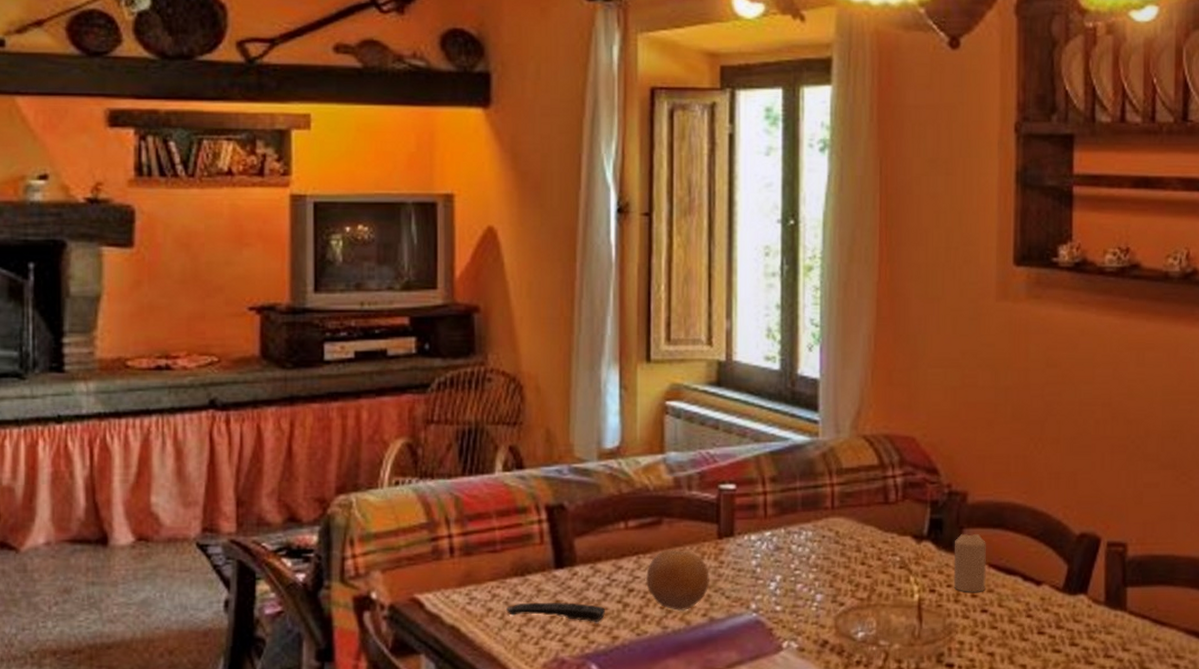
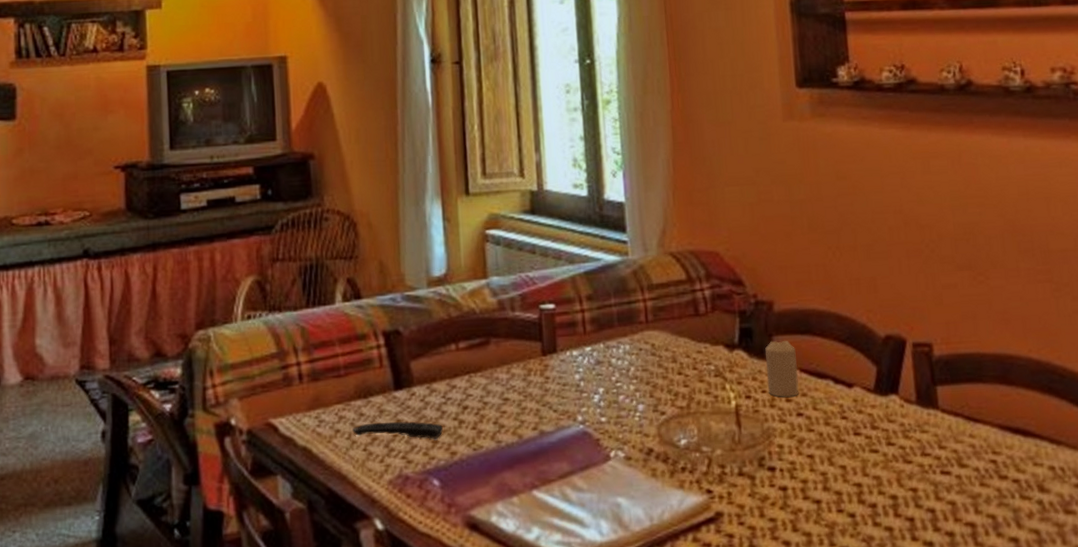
fruit: present [645,549,709,612] -> none [477,367,537,426]

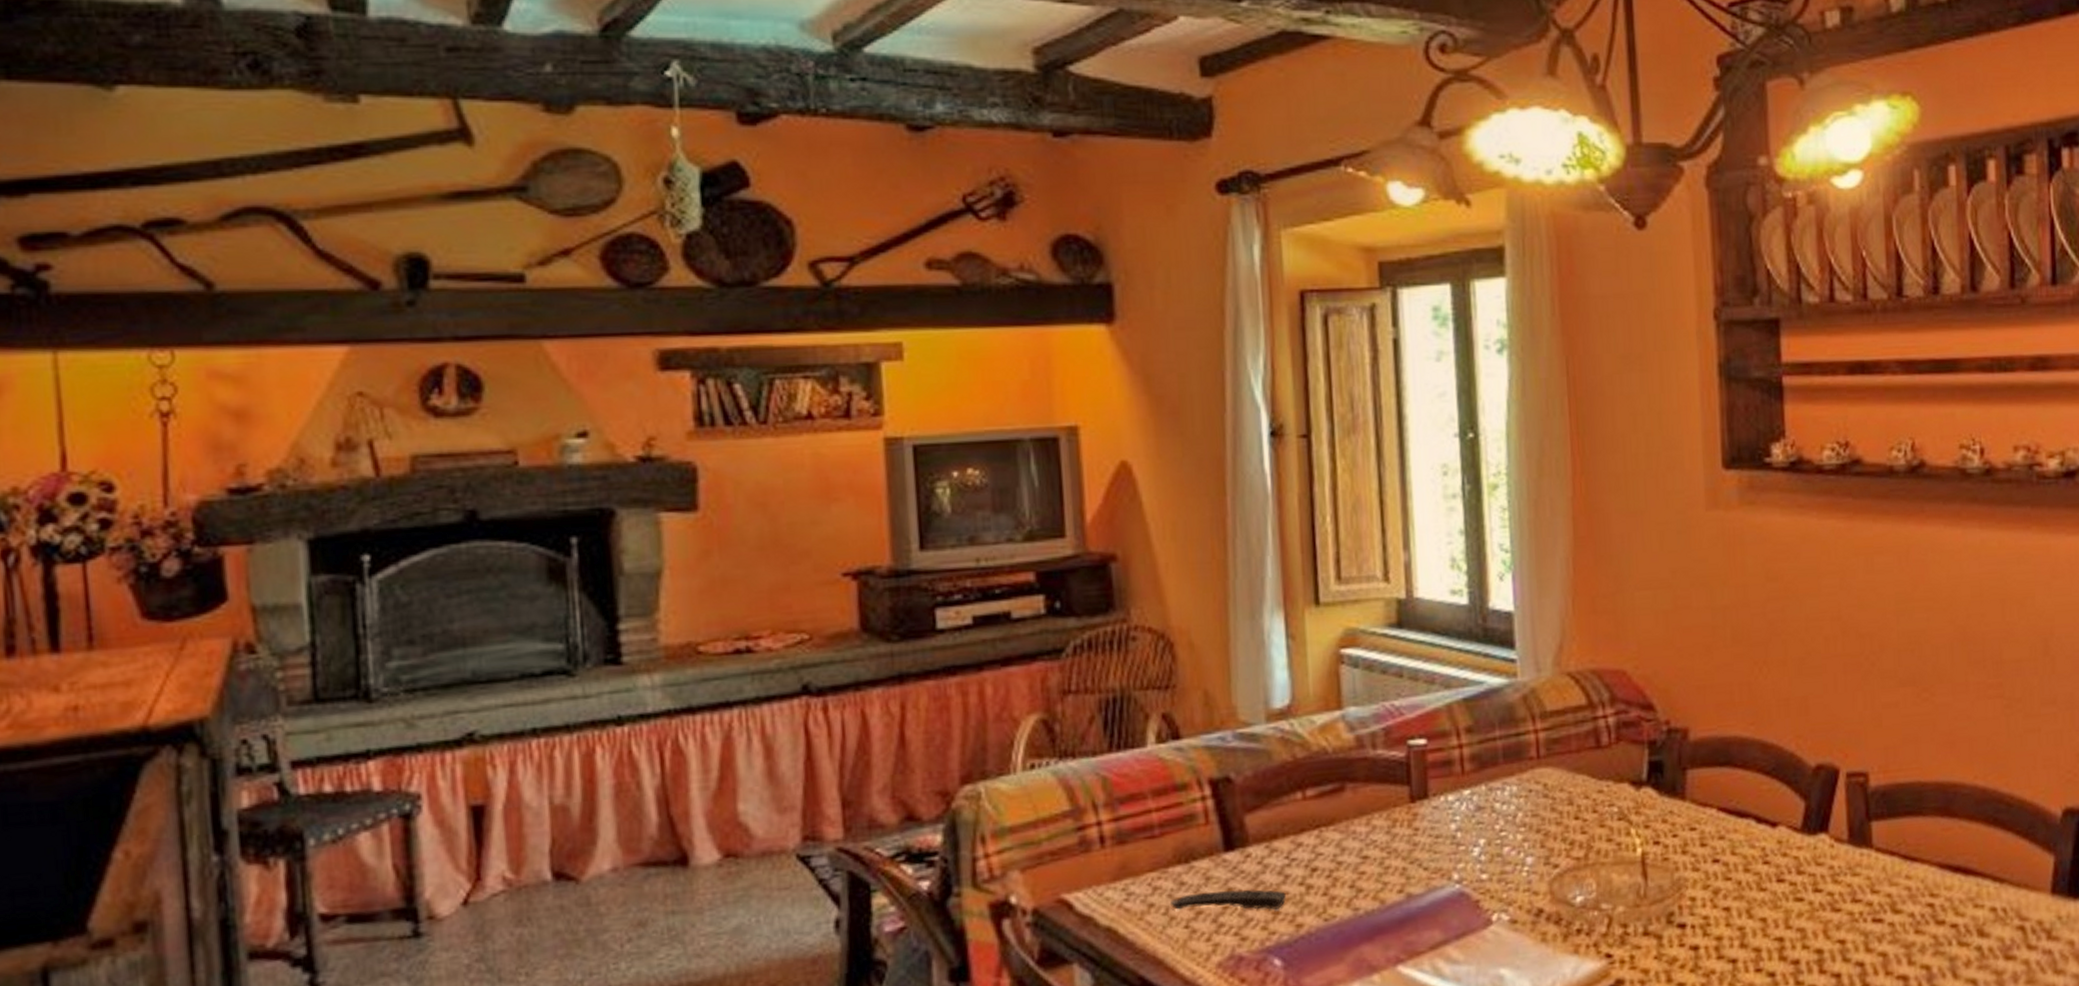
candle: present [765,340,799,397] -> none [1678,774,1716,842]

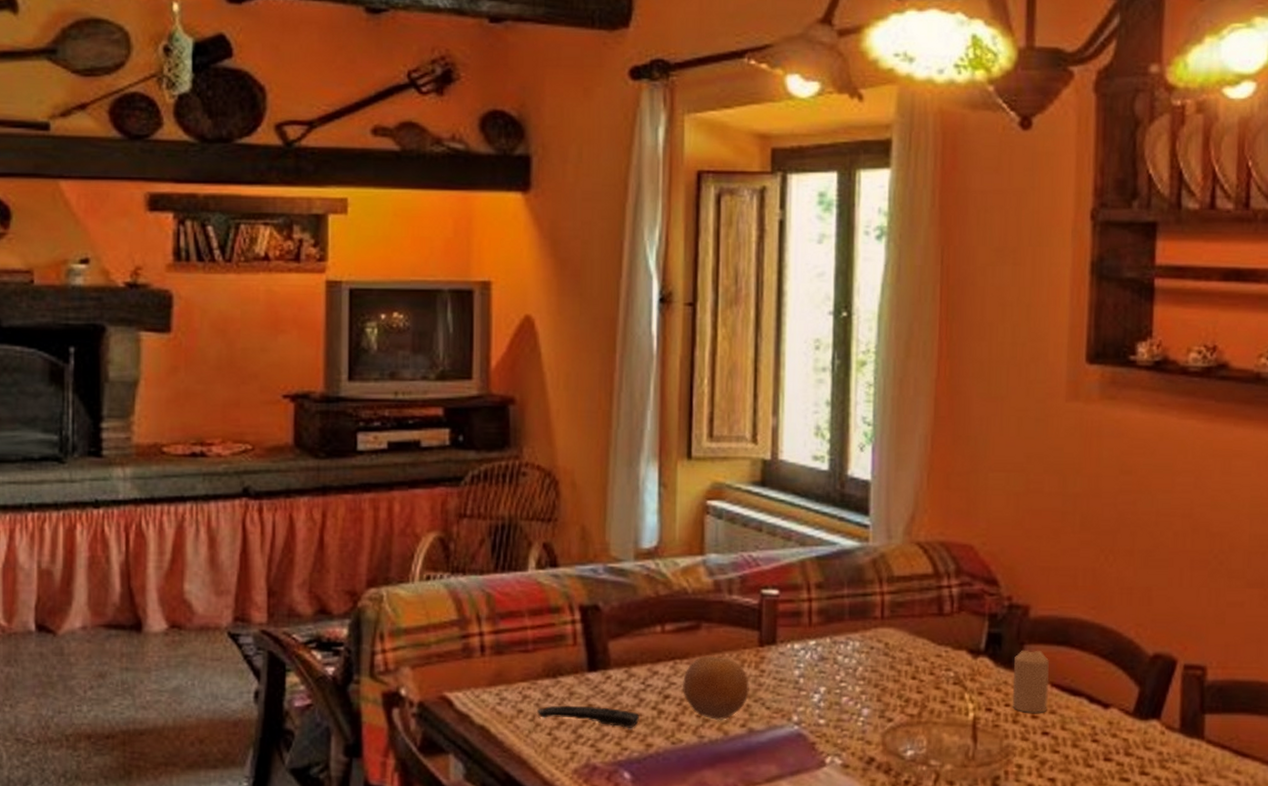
fruit: none [1330,818,1404,890] -> present [682,655,749,721]
candle: none [1678,774,1716,842] -> present [1012,649,1050,713]

